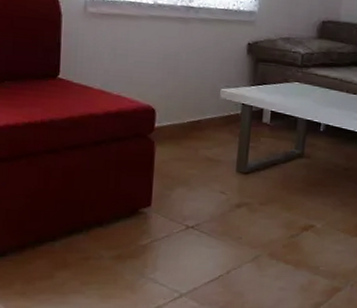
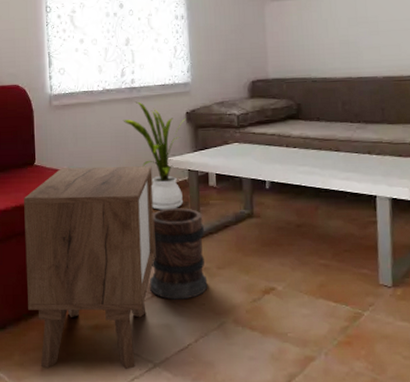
nightstand: none [37,85,202,300] -> present [24,166,155,370]
house plant: none [174,23,248,143] -> present [123,101,187,210]
wooden barrel: none [185,141,251,233] -> present [150,208,208,300]

